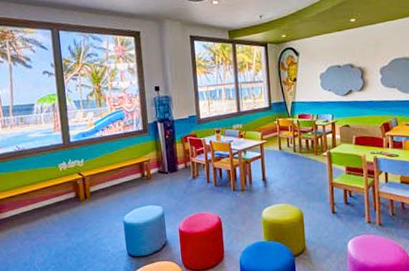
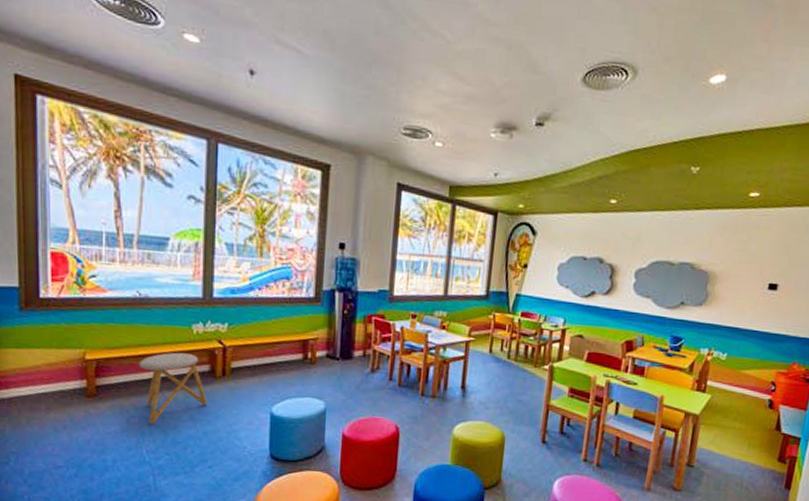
stool: none [24,186,76,243] -> present [138,352,207,425]

